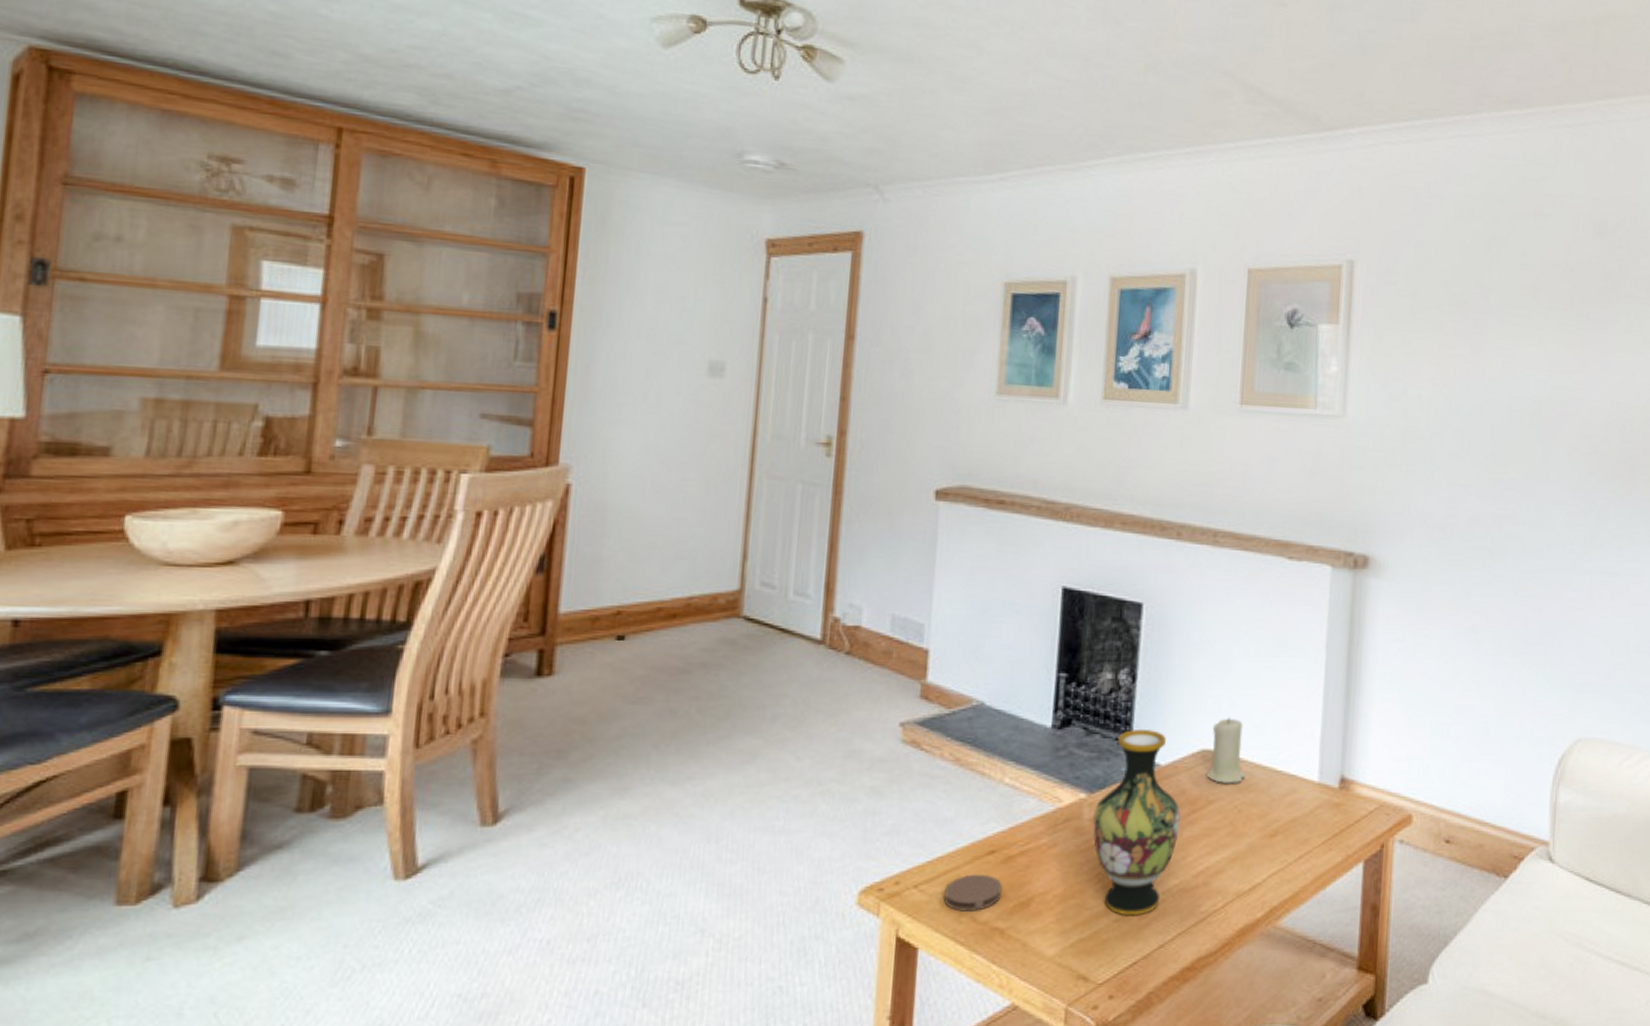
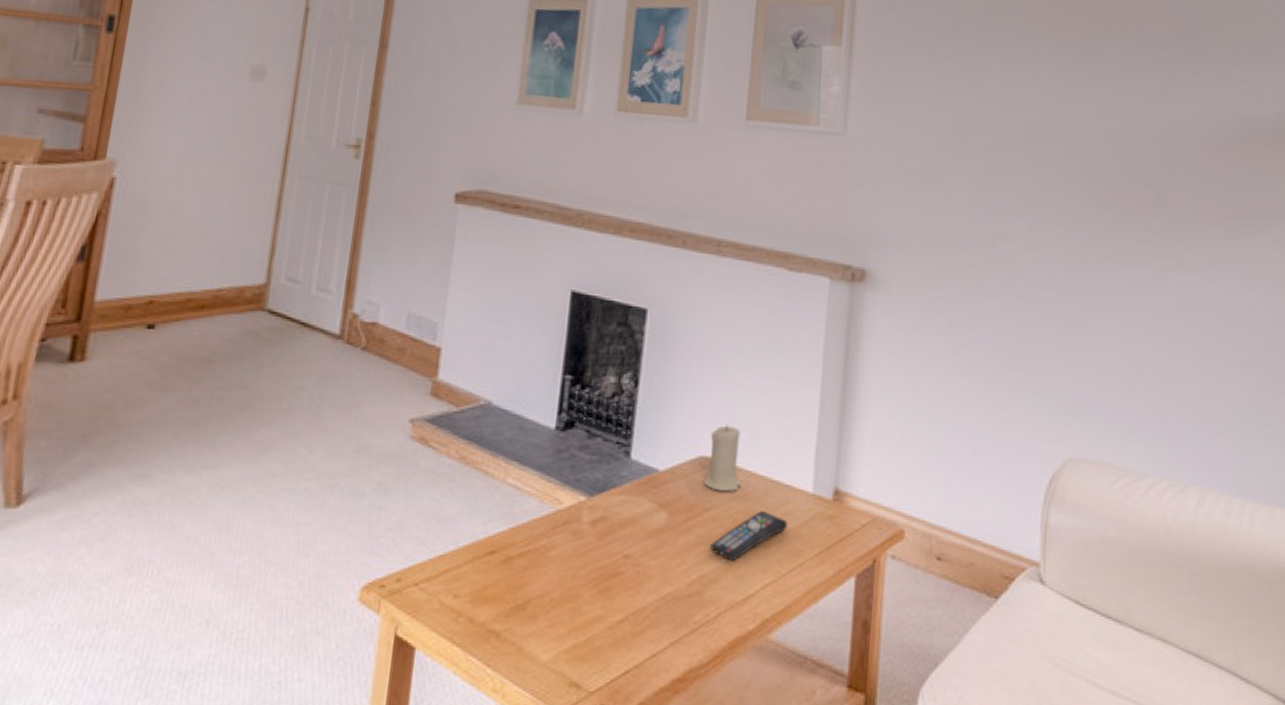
coaster: present [944,874,1002,913] -> none [443,574,500,613]
vase: present [1093,730,1181,916] -> none [591,434,677,623]
remote control: none [1214,800,1294,852] -> present [709,510,788,561]

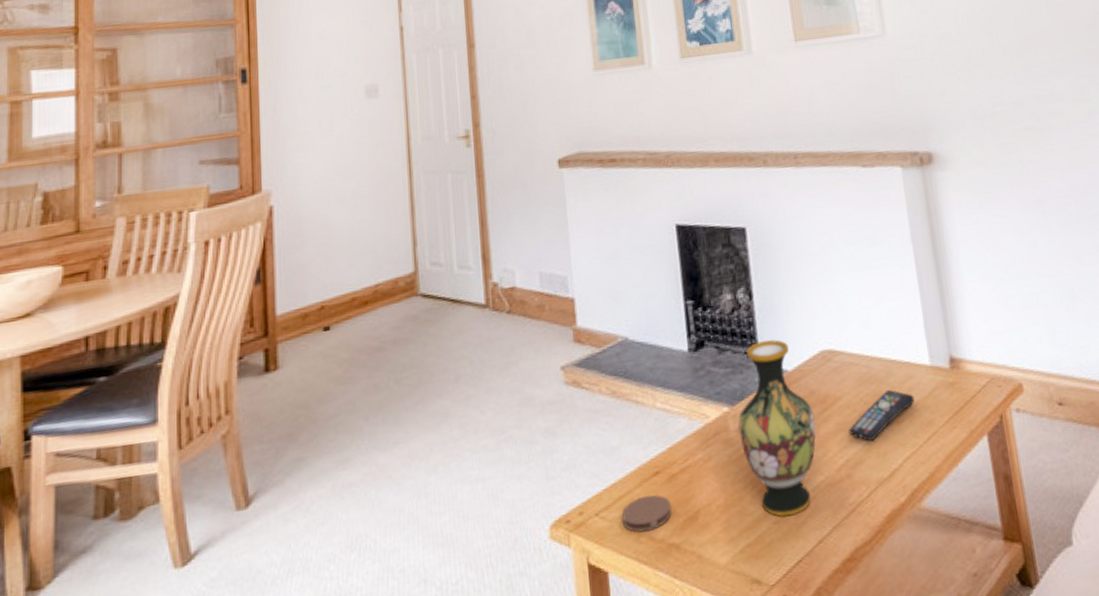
coaster: none [443,574,500,613] -> present [622,494,672,533]
vase: none [591,434,677,623] -> present [738,339,816,517]
candle: present [704,425,741,492] -> none [826,318,864,380]

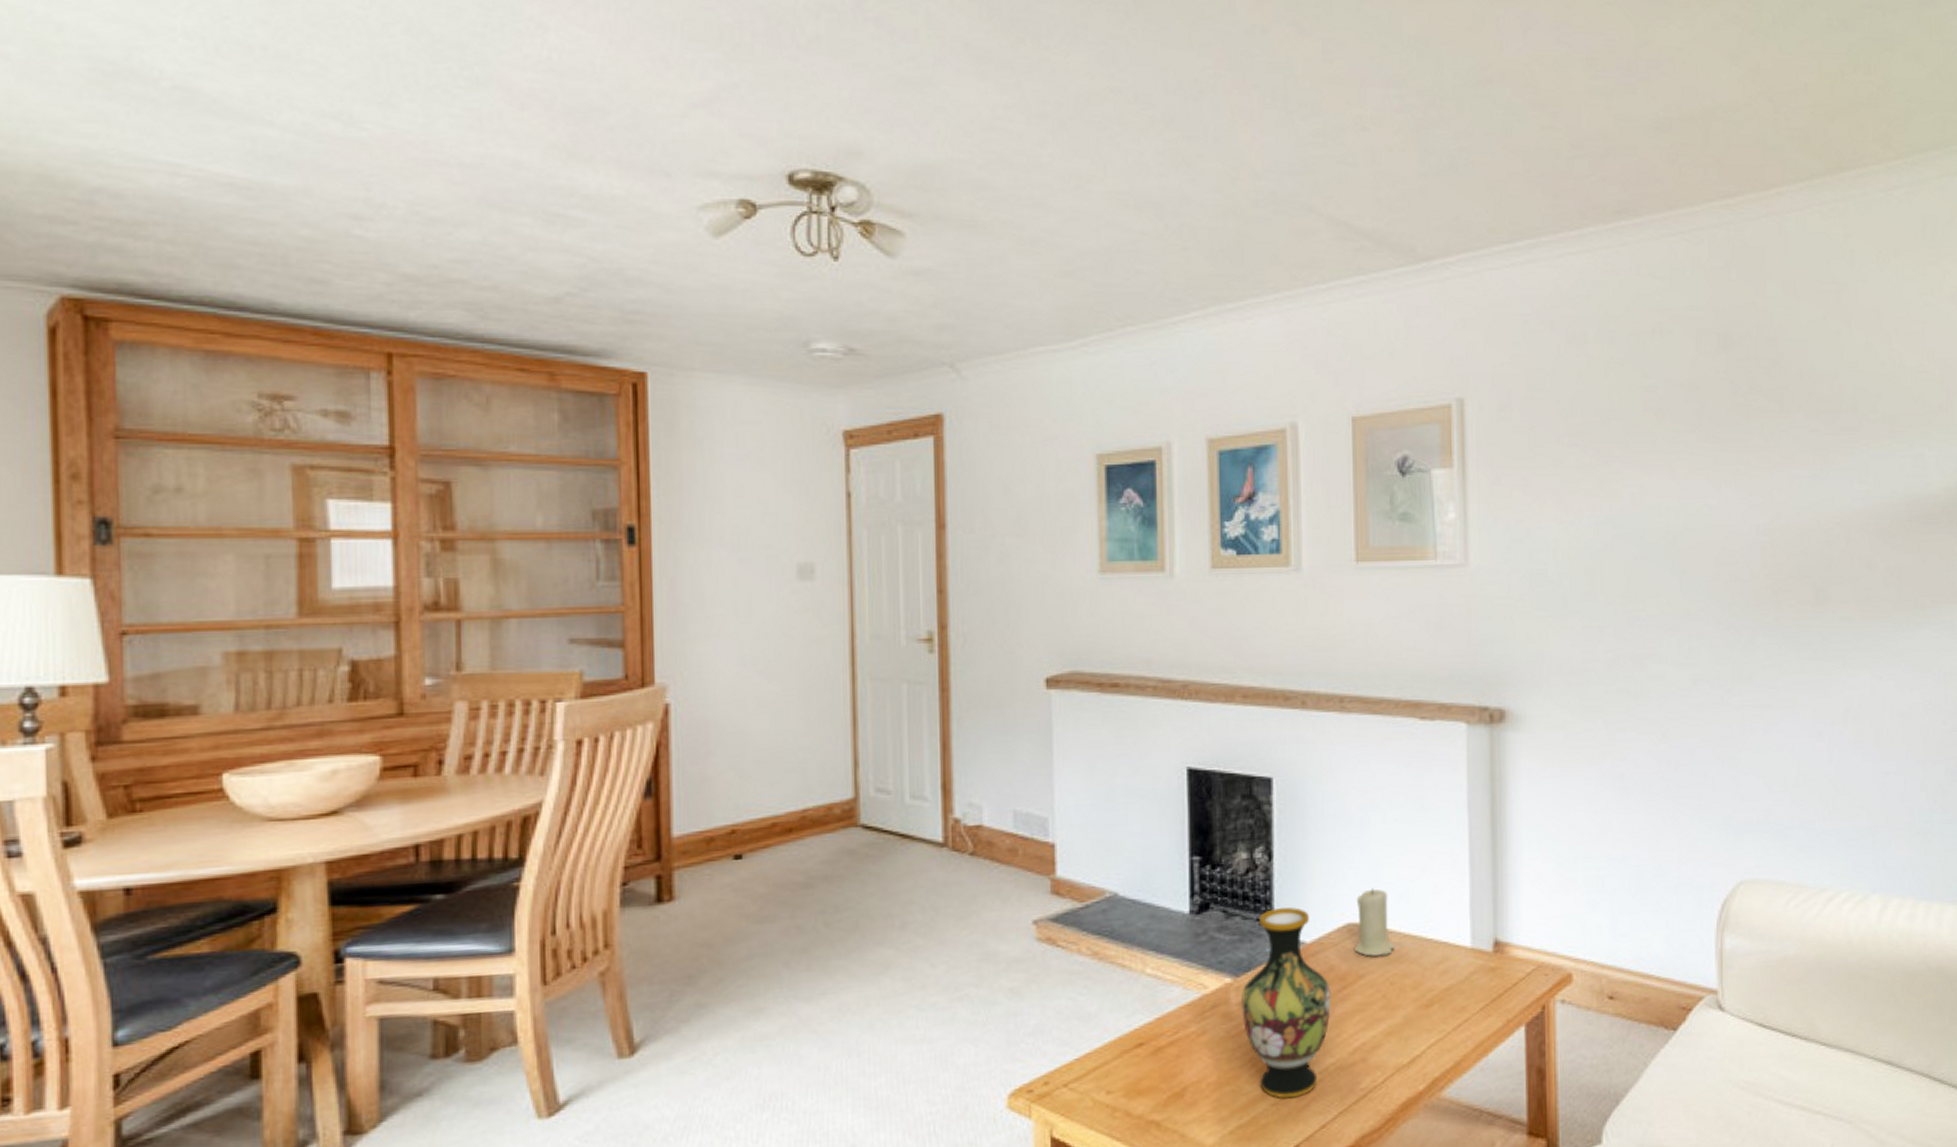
coaster: present [622,494,672,533] -> none [1096,1067,1154,1108]
candle: none [826,318,864,380] -> present [1355,888,1394,957]
remote control: present [848,389,915,442] -> none [1368,970,1448,1025]

